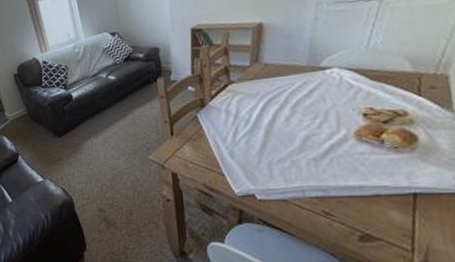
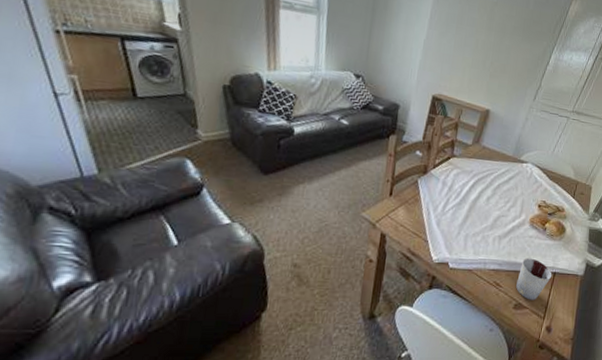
cup: none [355,178,412,230] -> present [516,258,552,300]

